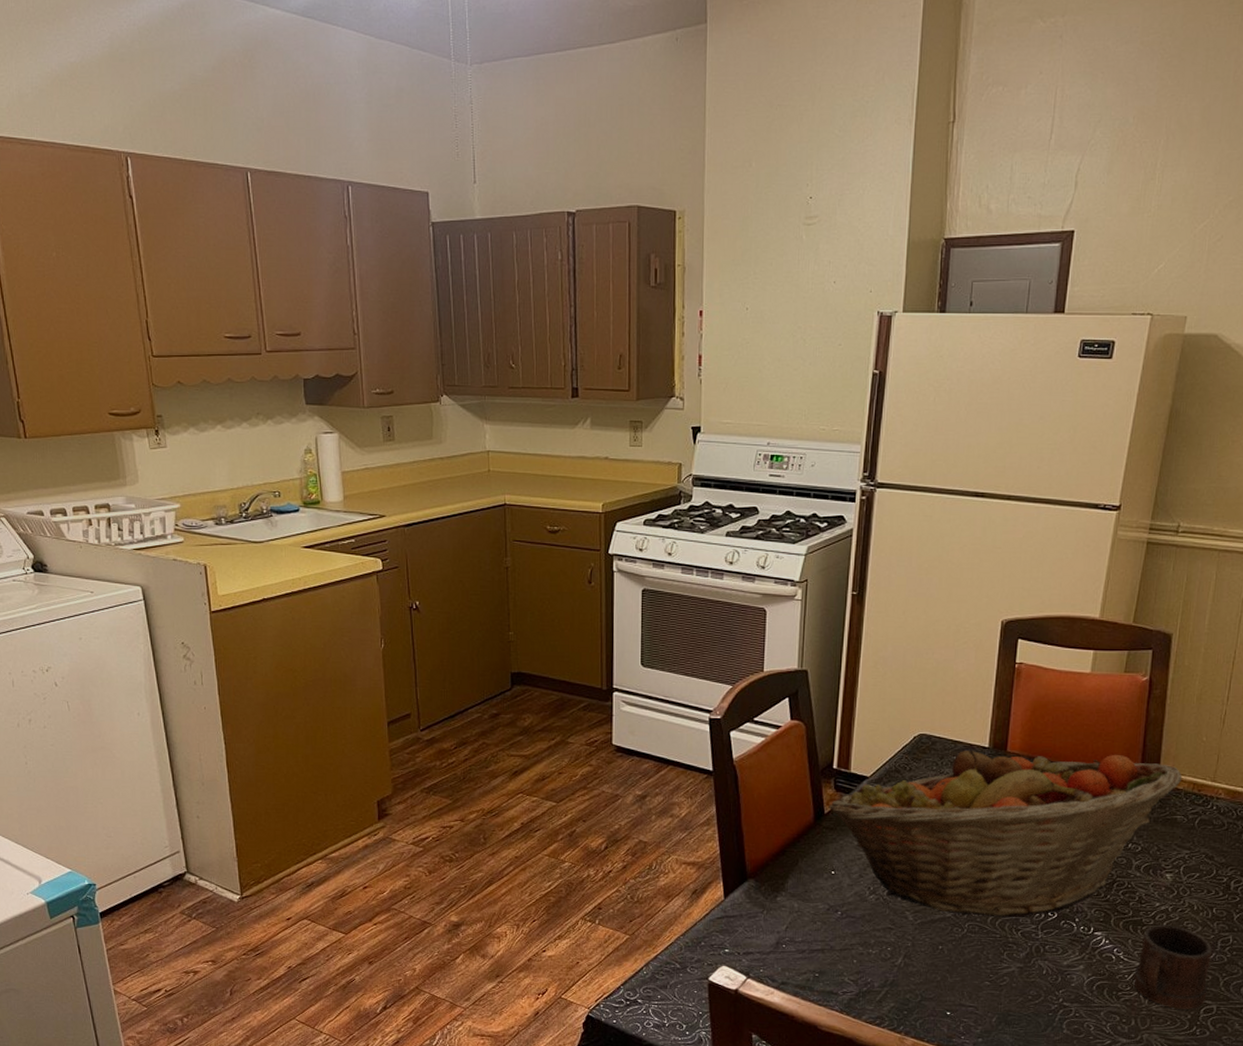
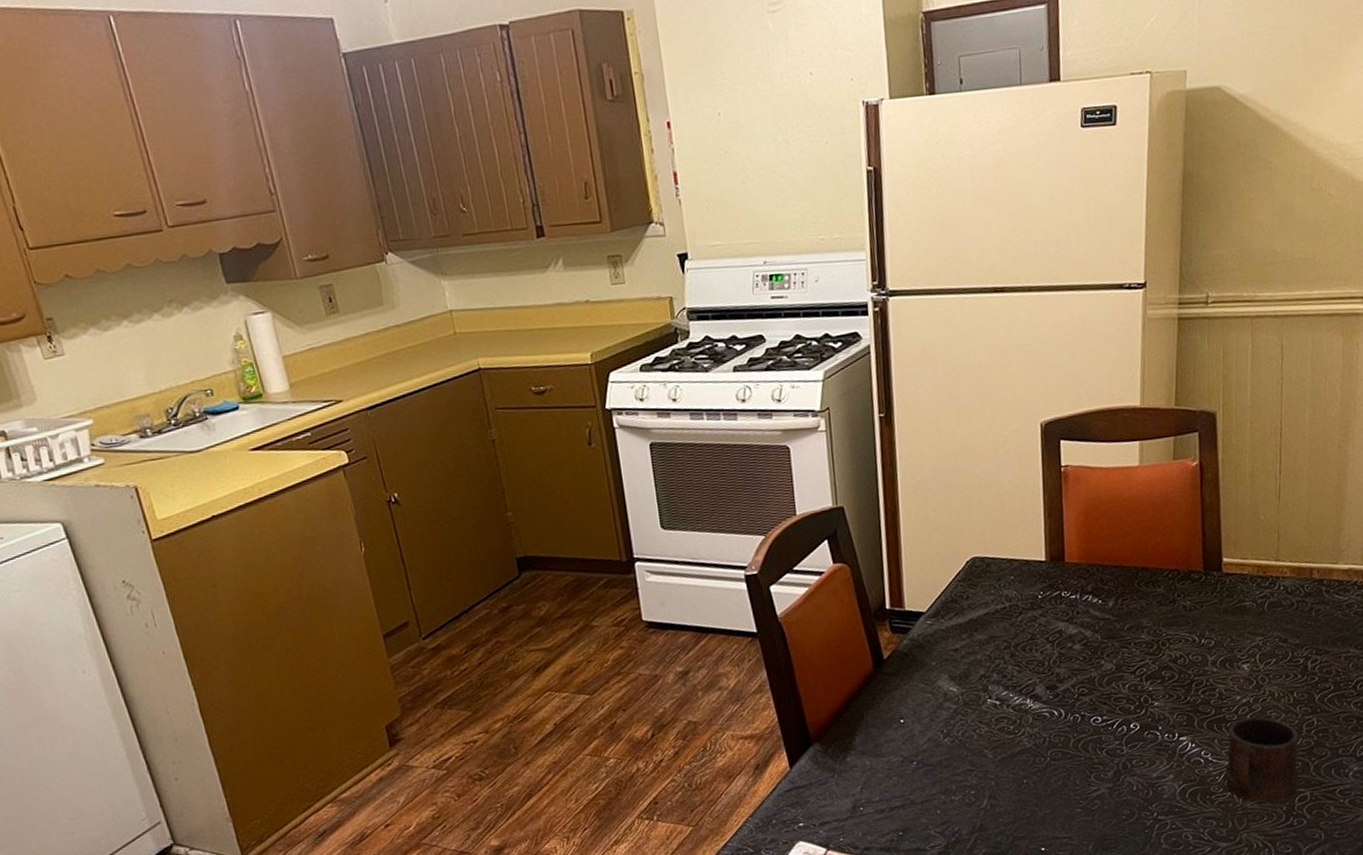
fruit basket: present [828,749,1183,918] -> none [887,547,1246,744]

